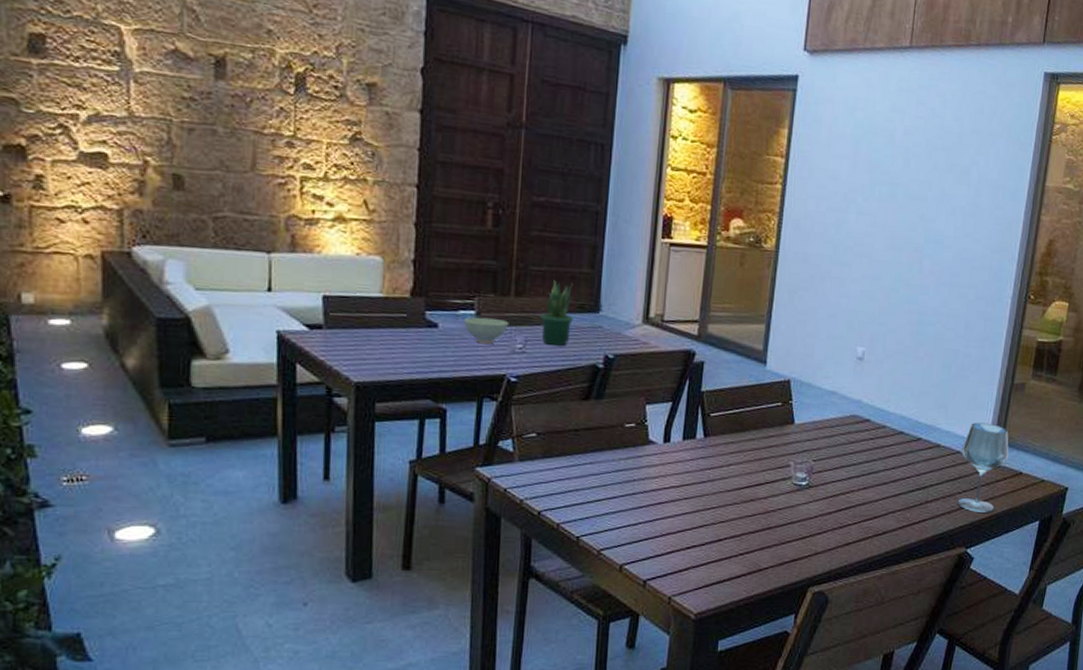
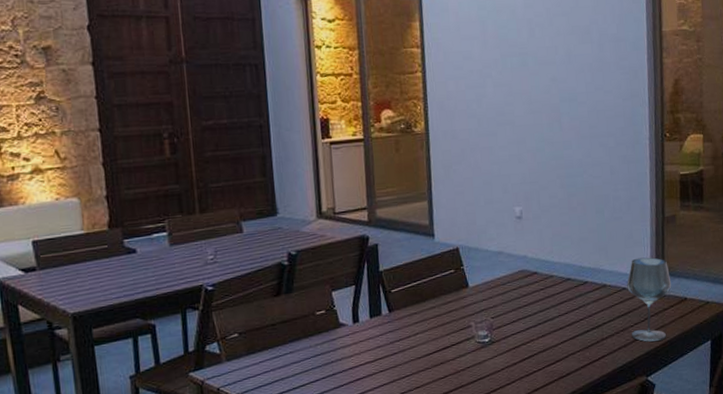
bowl: present [464,317,509,345] -> none [158,236,199,261]
planter: present [541,280,574,346] -> none [225,193,255,252]

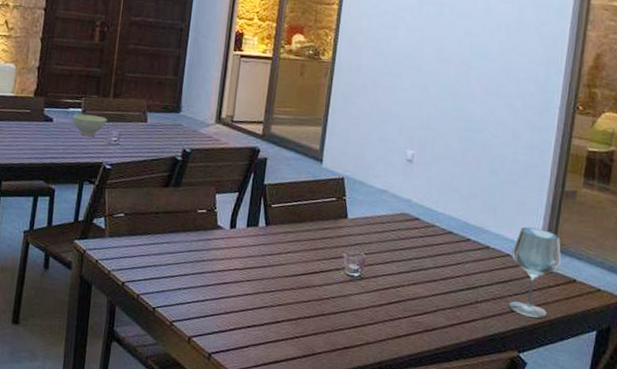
bowl: none [158,236,199,261] -> present [72,114,108,137]

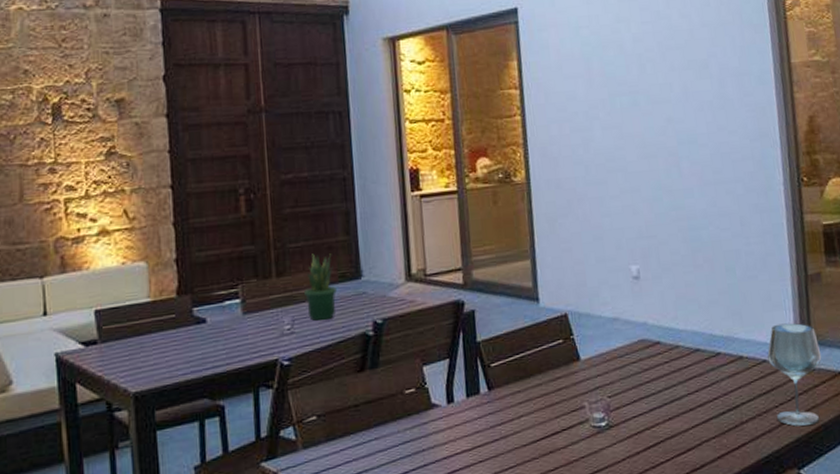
bowl: present [72,114,108,137] -> none [230,303,275,332]
planter: none [132,85,160,140] -> present [304,253,337,321]

